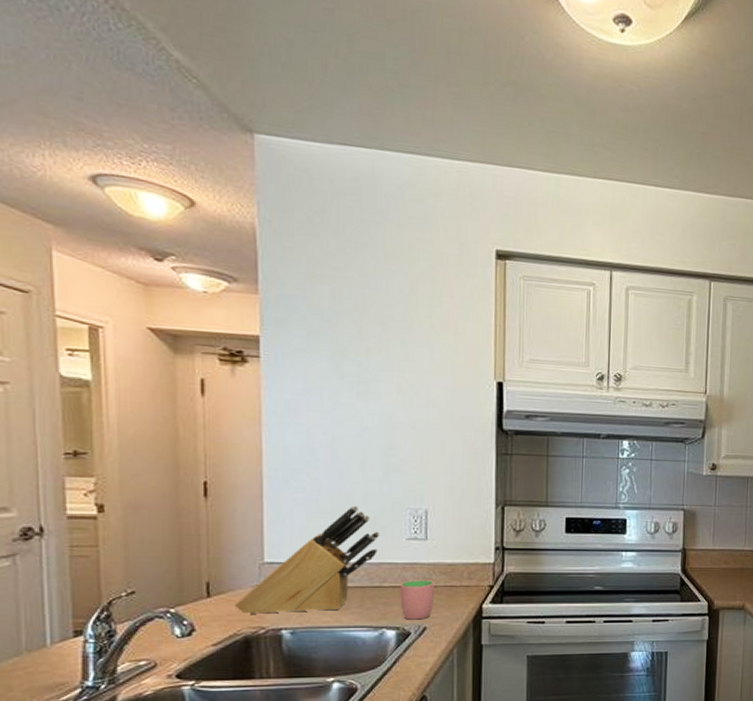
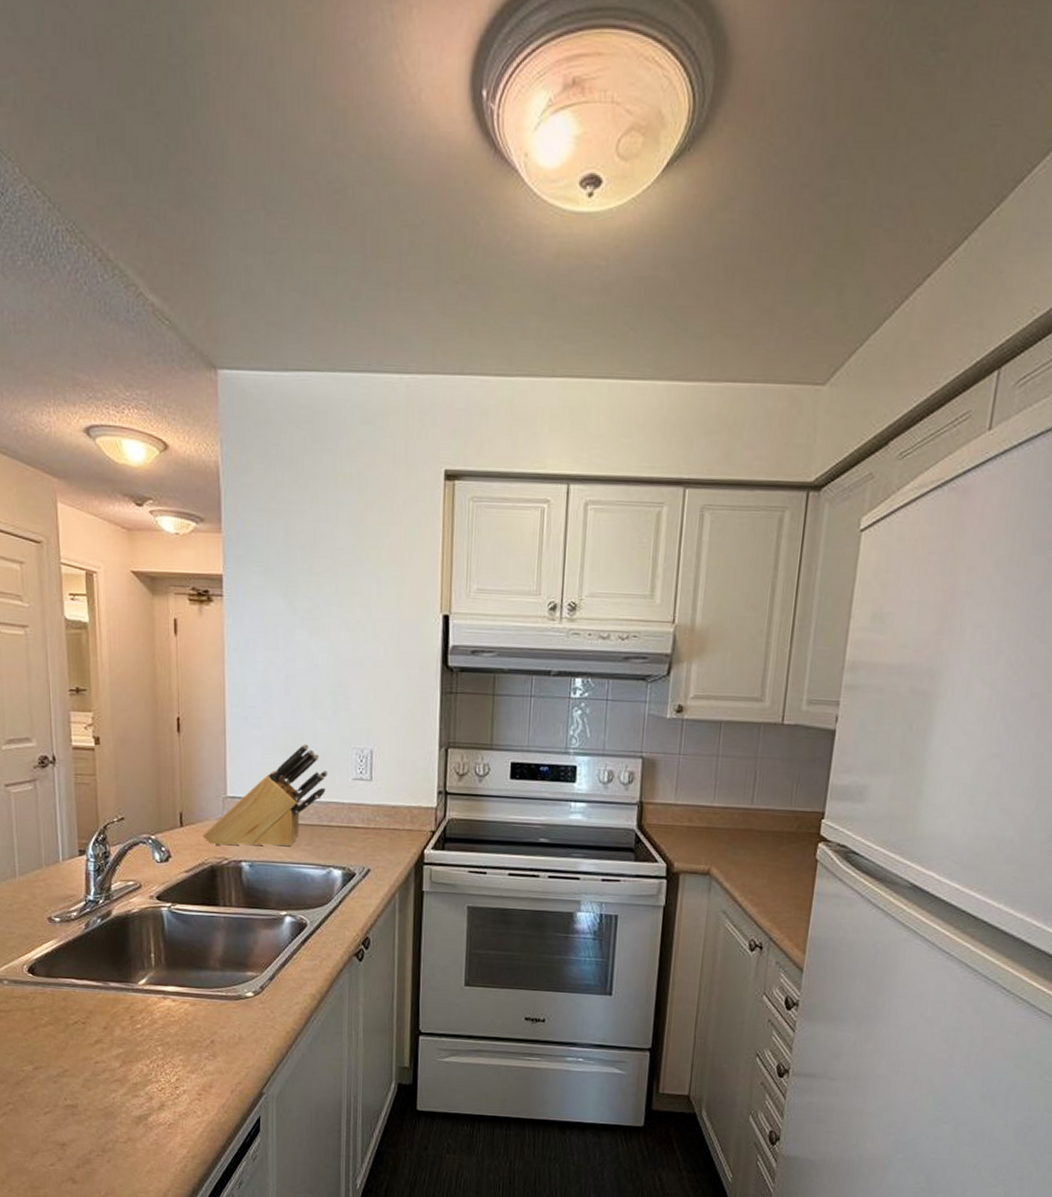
cup: present [399,580,434,620] -> none [345,821,378,861]

